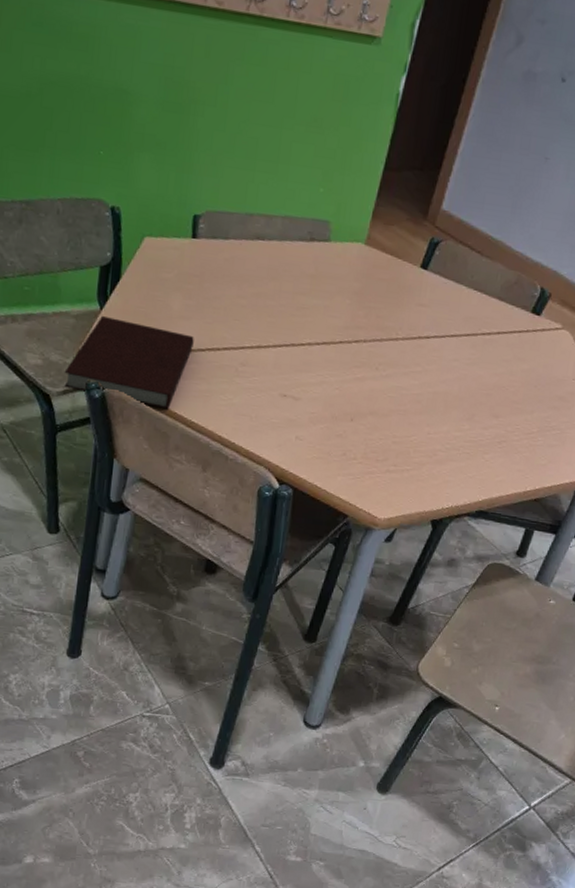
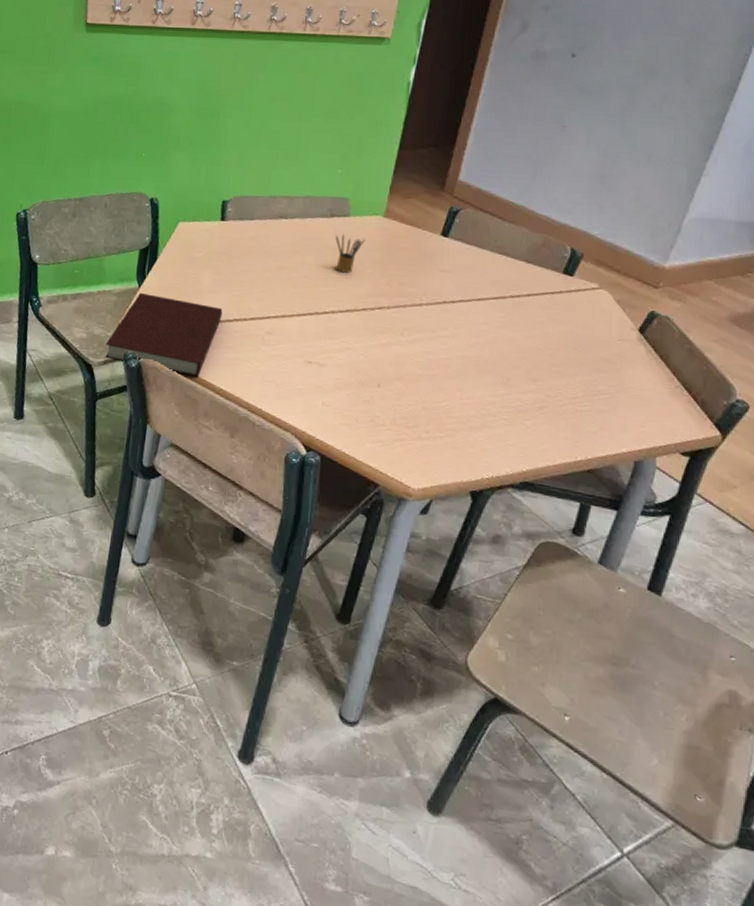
pencil box: none [314,260,345,303] -> present [336,234,365,273]

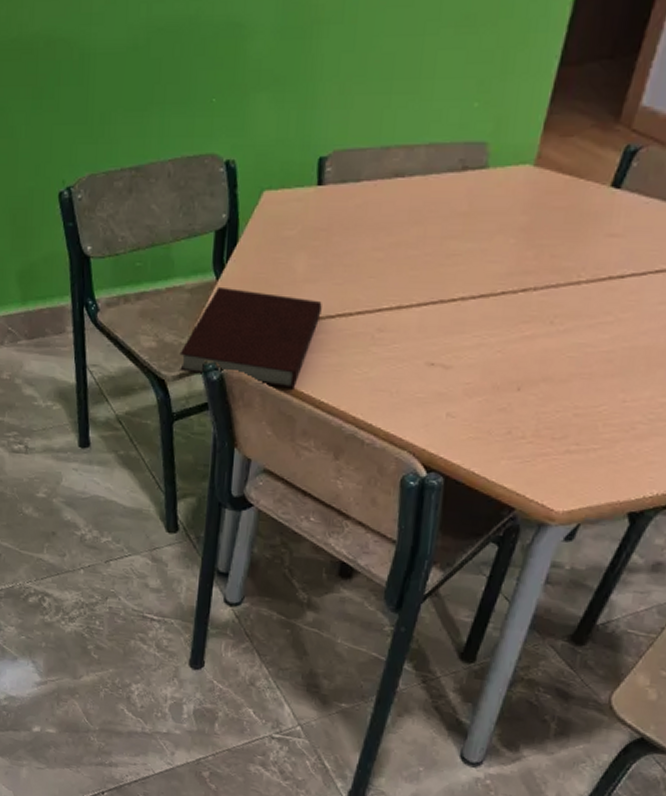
pencil box: present [336,234,365,273] -> none [468,193,508,246]

